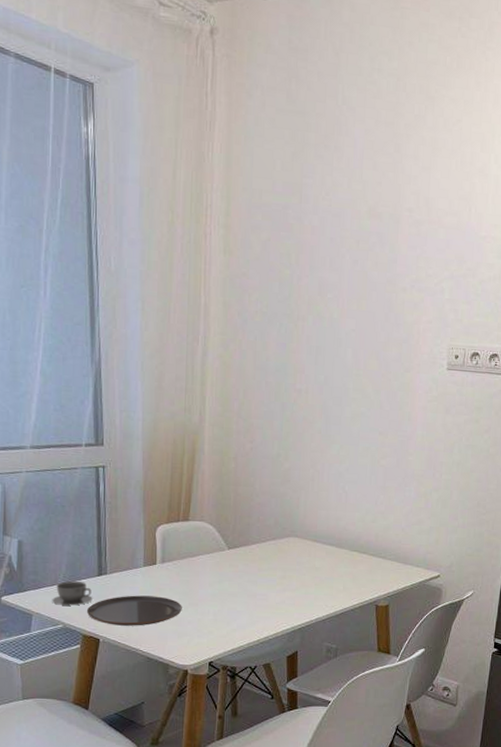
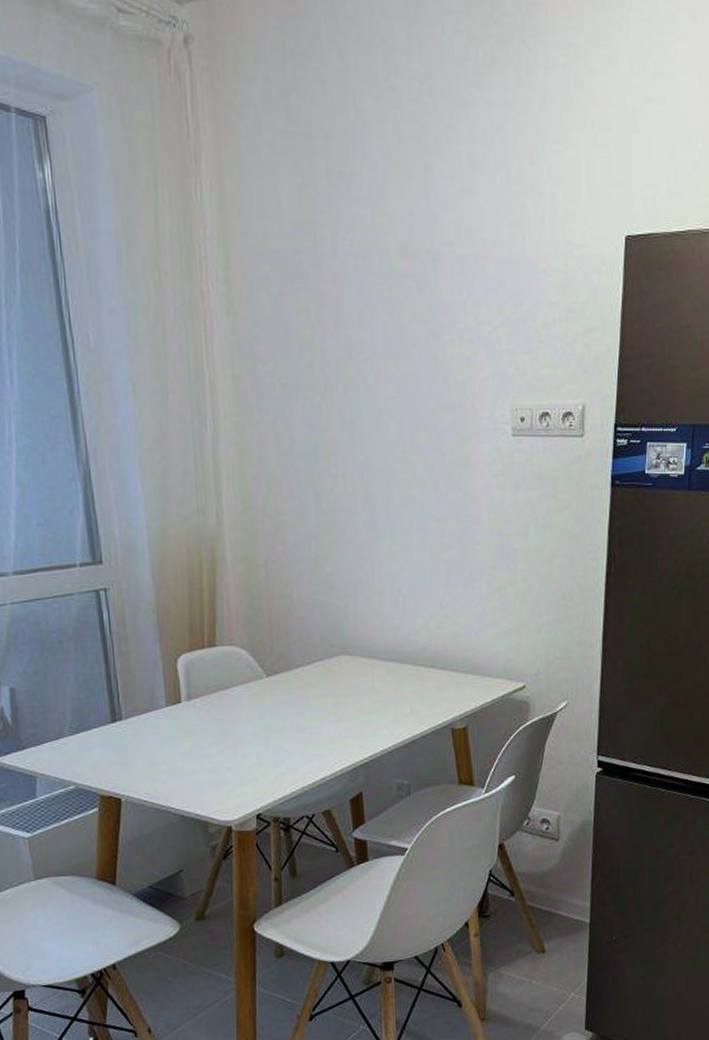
teacup: present [52,580,93,606] -> none [58,730,108,762]
plate: present [86,595,182,626] -> none [101,741,218,781]

